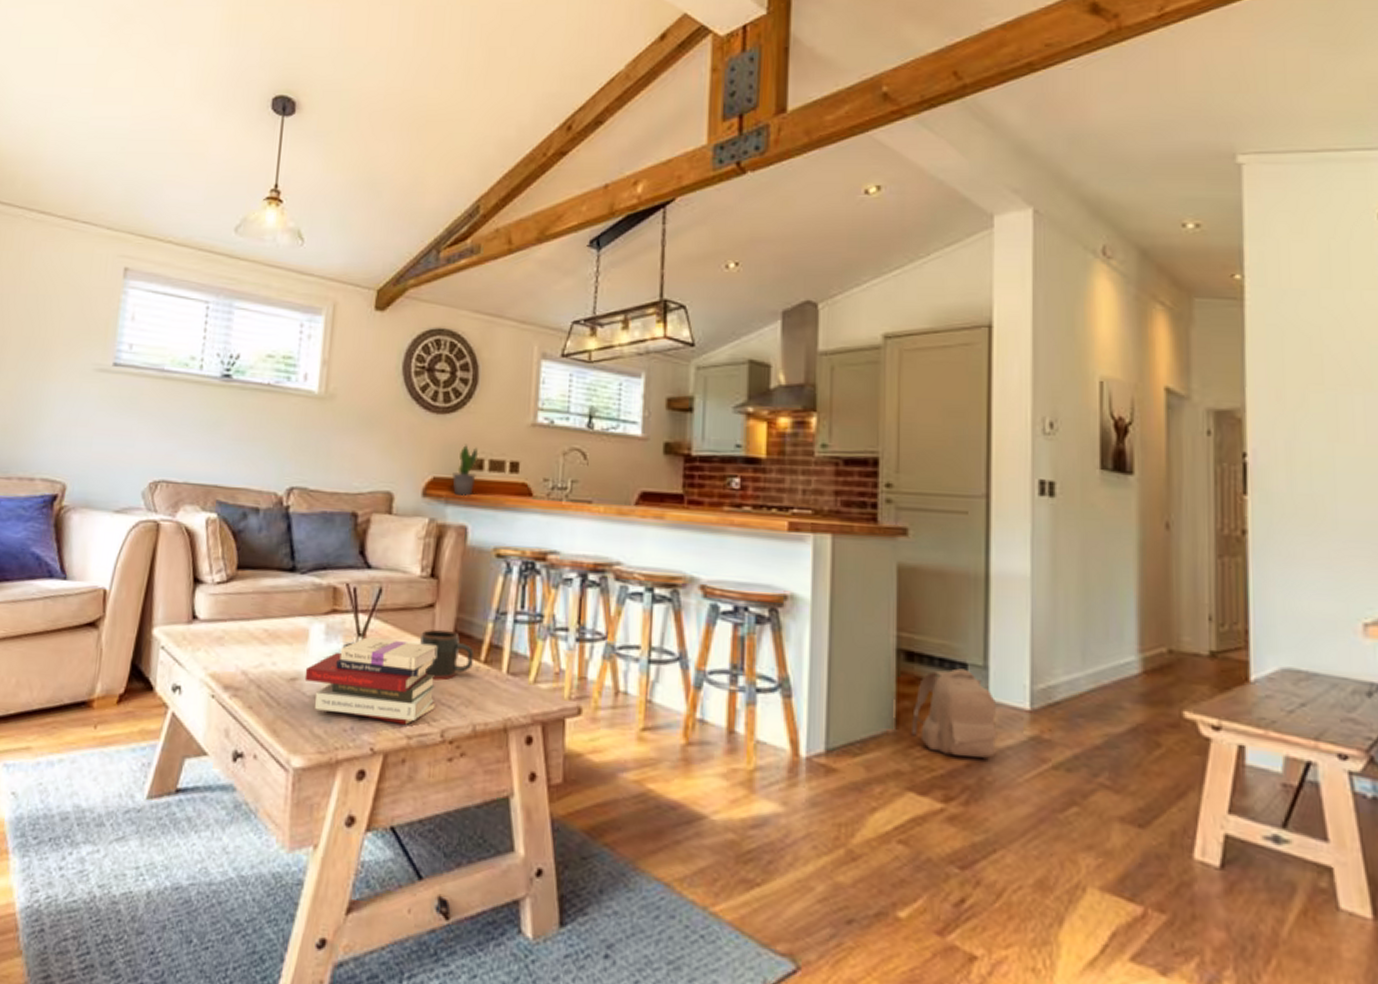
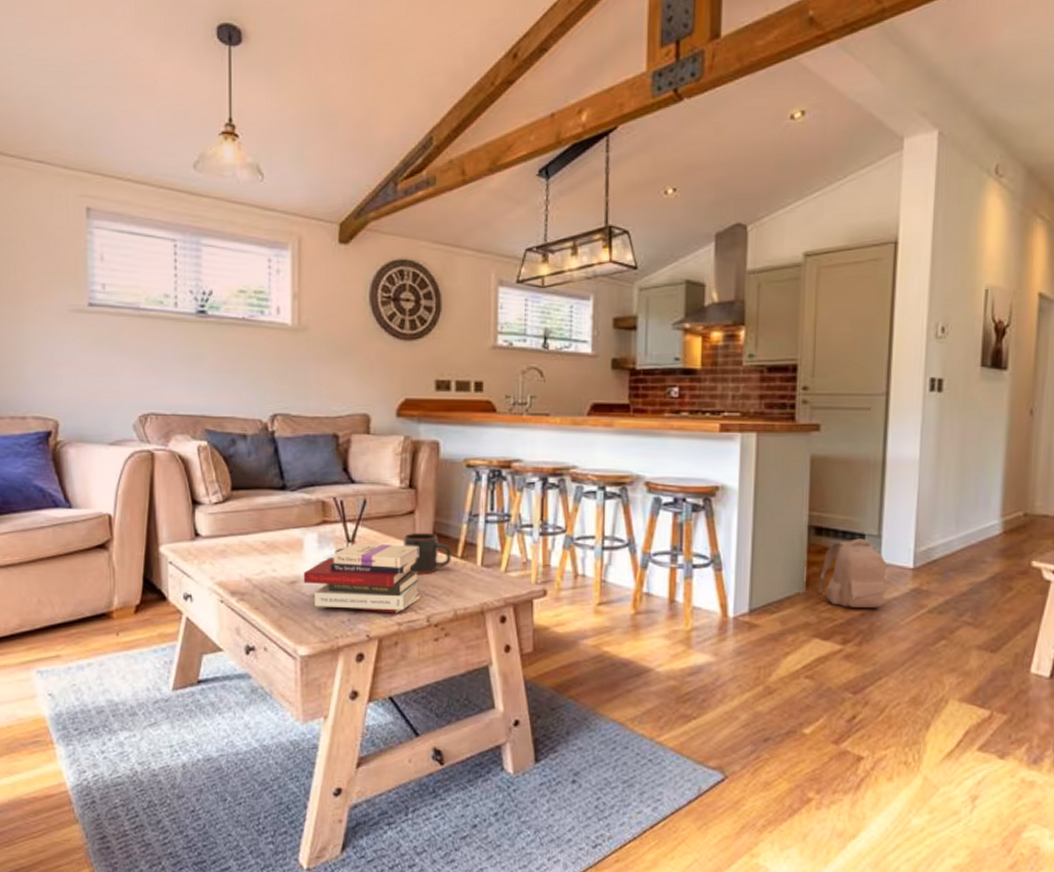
potted plant: present [451,444,479,496] -> none [422,367,446,414]

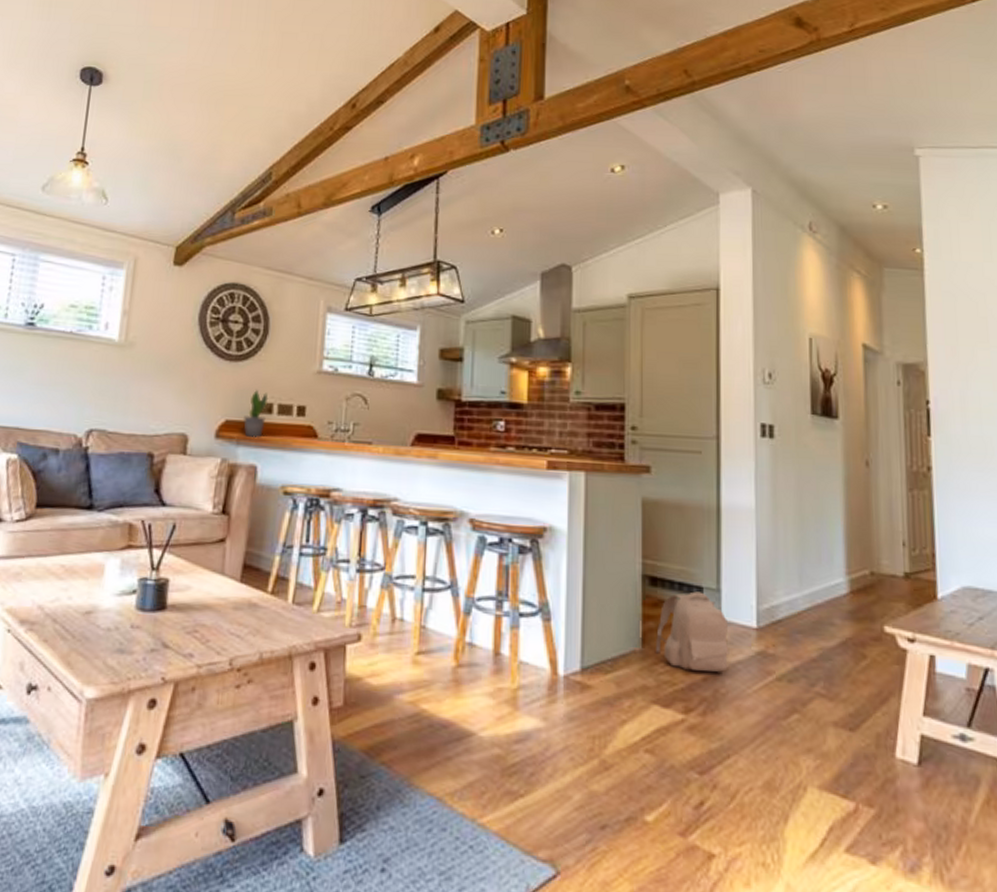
books: present [303,543,421,614] -> none [99,571,228,654]
mug: present [402,532,453,575] -> none [210,562,263,611]
potted plant: none [422,367,446,414] -> present [242,389,269,438]

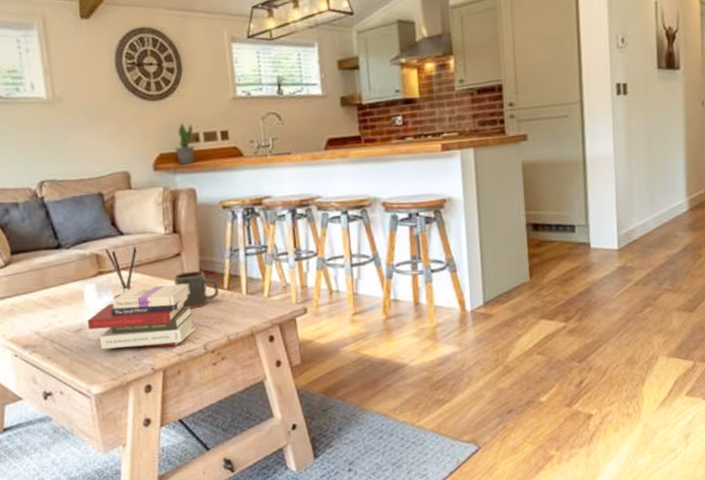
books: none [99,571,228,654] -> present [87,284,196,349]
mug: none [210,562,263,611] -> present [173,270,219,310]
backpack: present [655,591,729,672] -> none [540,229,598,290]

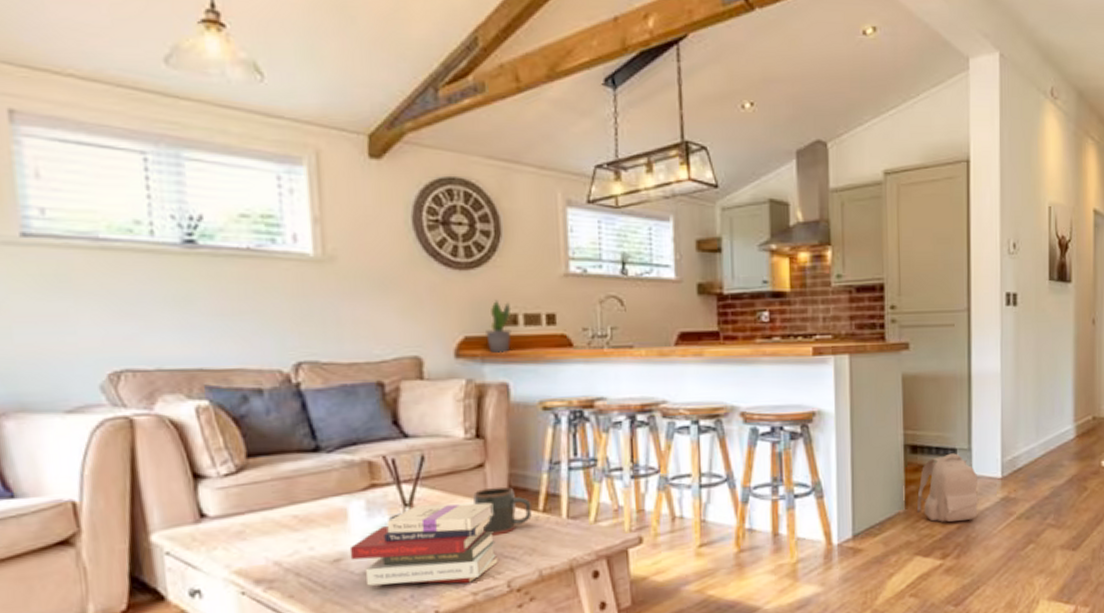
backpack: none [540,229,598,290] -> present [916,453,979,522]

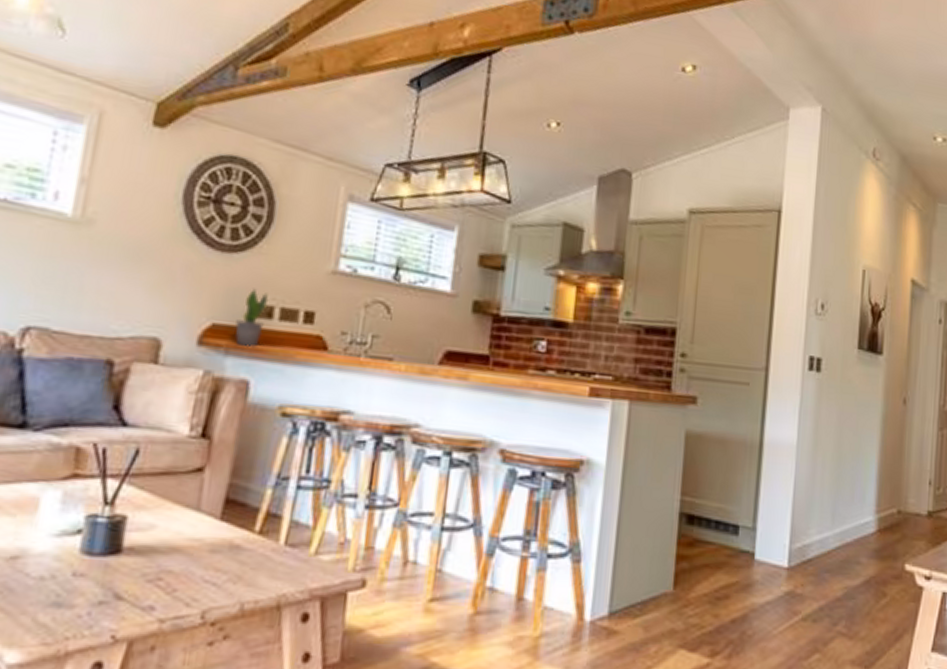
books: present [349,503,498,586] -> none [29,506,205,606]
mug: present [472,486,533,536] -> none [181,496,249,554]
backpack: present [916,453,979,522] -> none [686,530,760,613]

